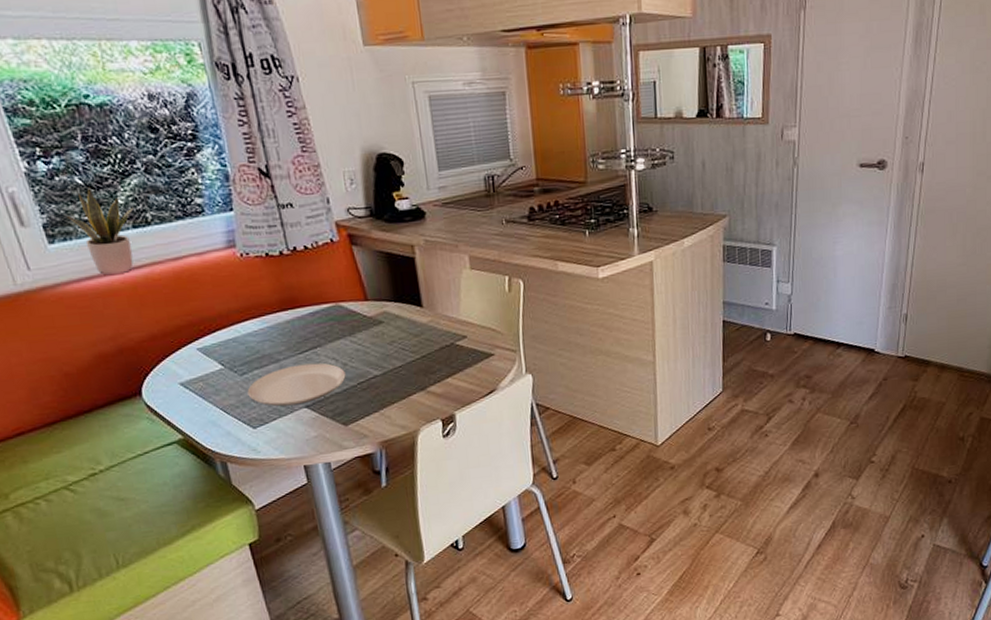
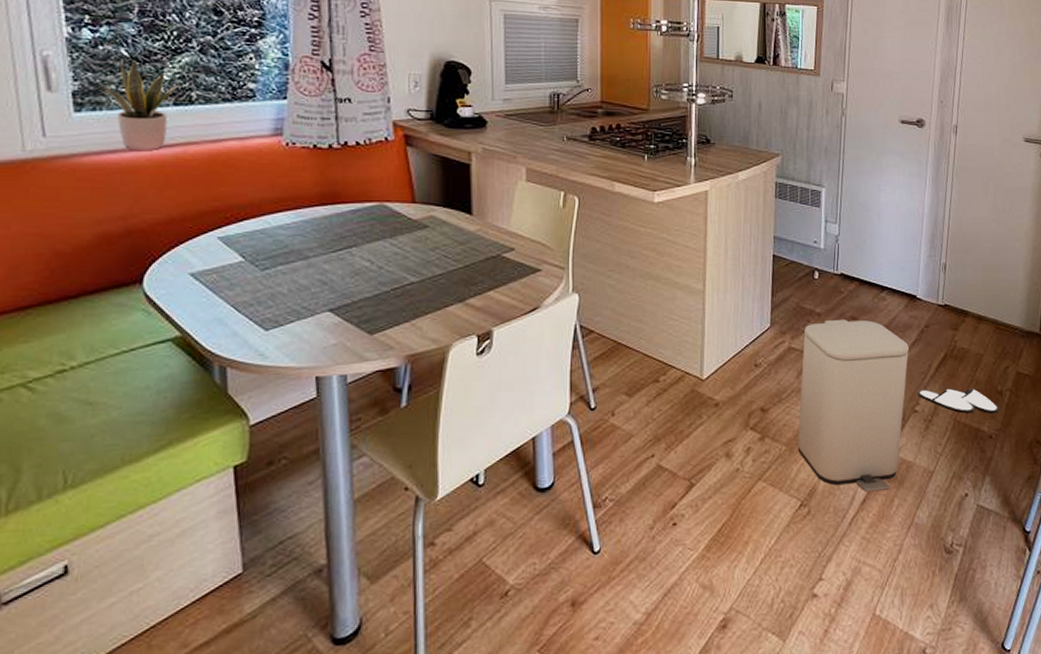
plate: present [247,363,346,407] -> none [266,263,380,308]
pedal bin: none [752,378,867,539] -> present [797,319,910,493]
slippers: none [874,436,960,461] -> present [917,388,999,414]

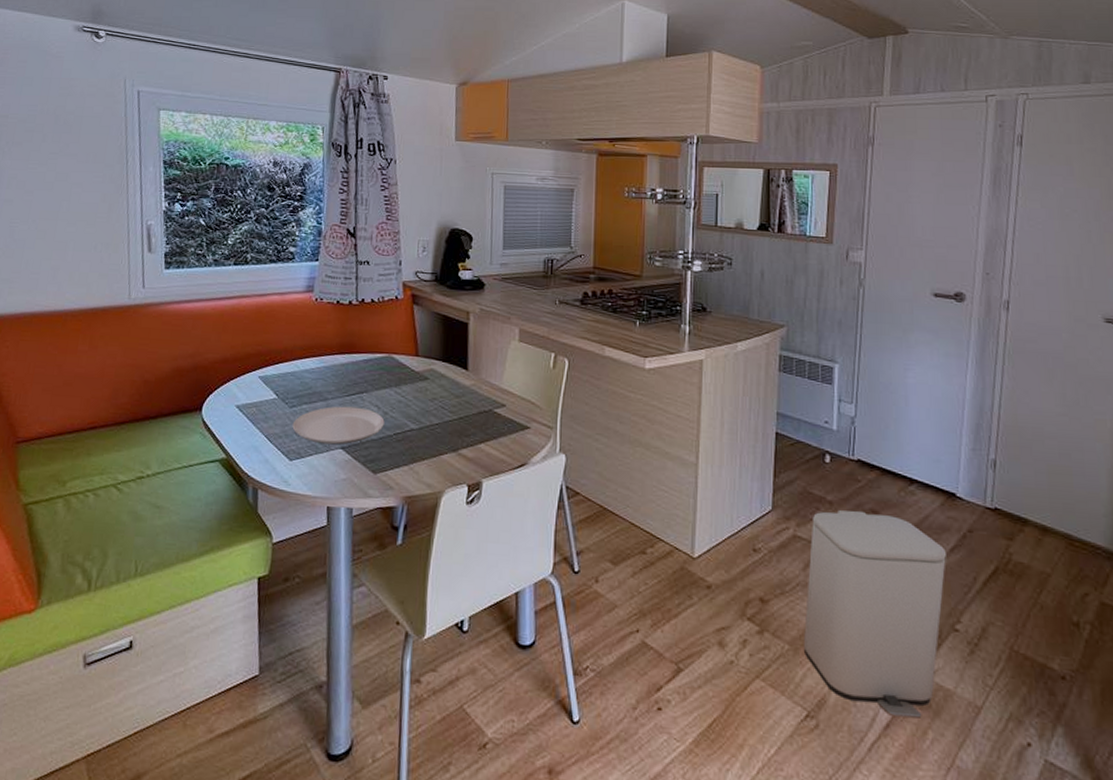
potted plant: present [101,59,179,151] -> none [185,227,239,302]
plate: none [266,263,380,308] -> present [292,406,385,445]
slippers: present [917,388,999,414] -> none [958,605,1076,649]

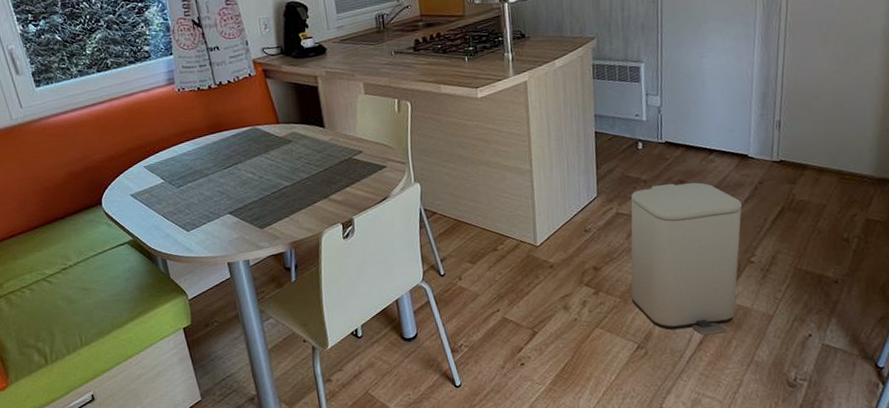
plate: present [292,406,385,445] -> none [182,176,262,213]

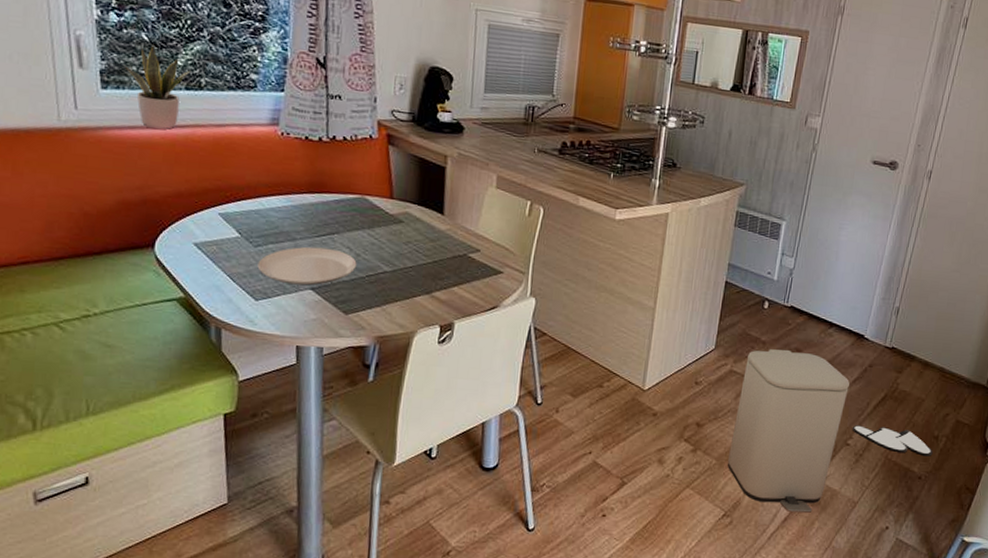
potted plant: none [49,42,98,110] -> present [125,44,191,130]
plate: none [182,176,262,213] -> present [257,246,357,286]
slippers: none [753,237,846,261] -> present [852,425,933,456]

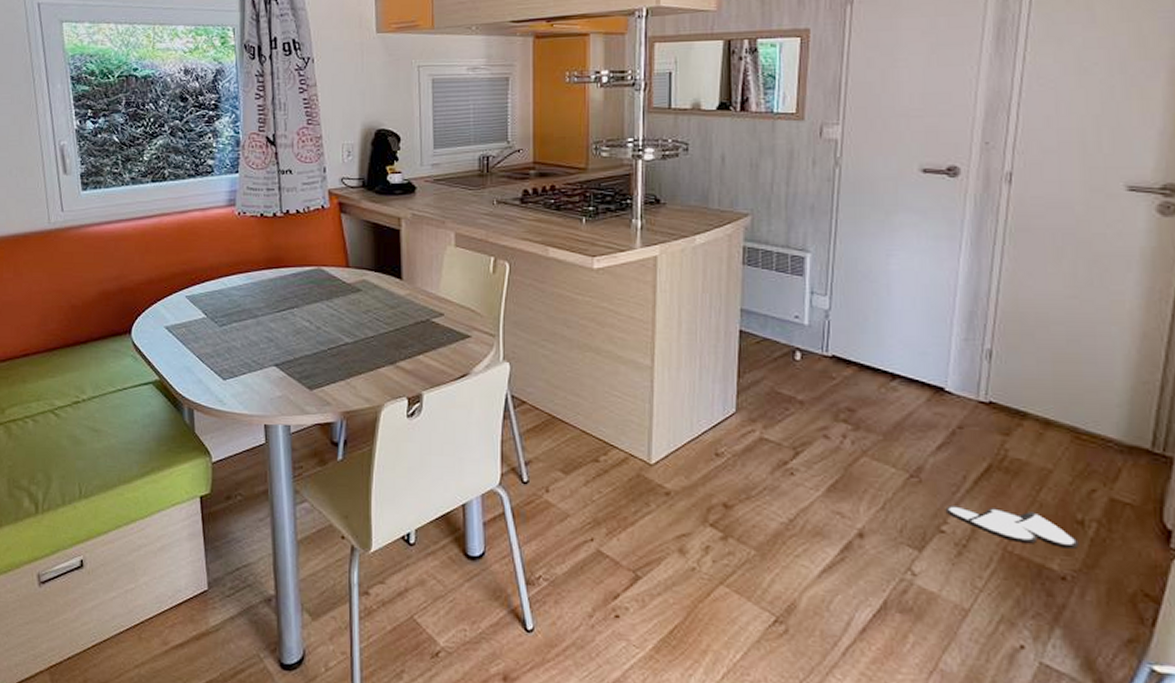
potted plant: present [125,44,191,130] -> none [100,144,155,222]
plate: present [257,246,357,286] -> none [223,322,318,362]
pedal bin: present [727,349,850,514] -> none [771,409,934,624]

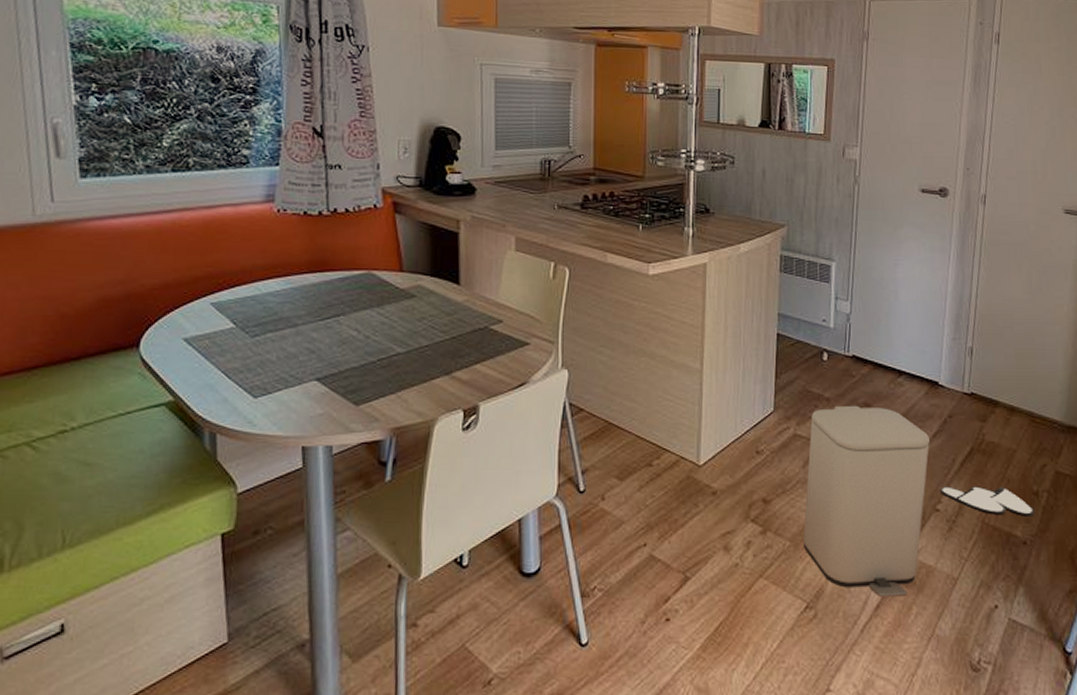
pedal bin: none [771,409,934,624] -> present [802,405,931,598]

